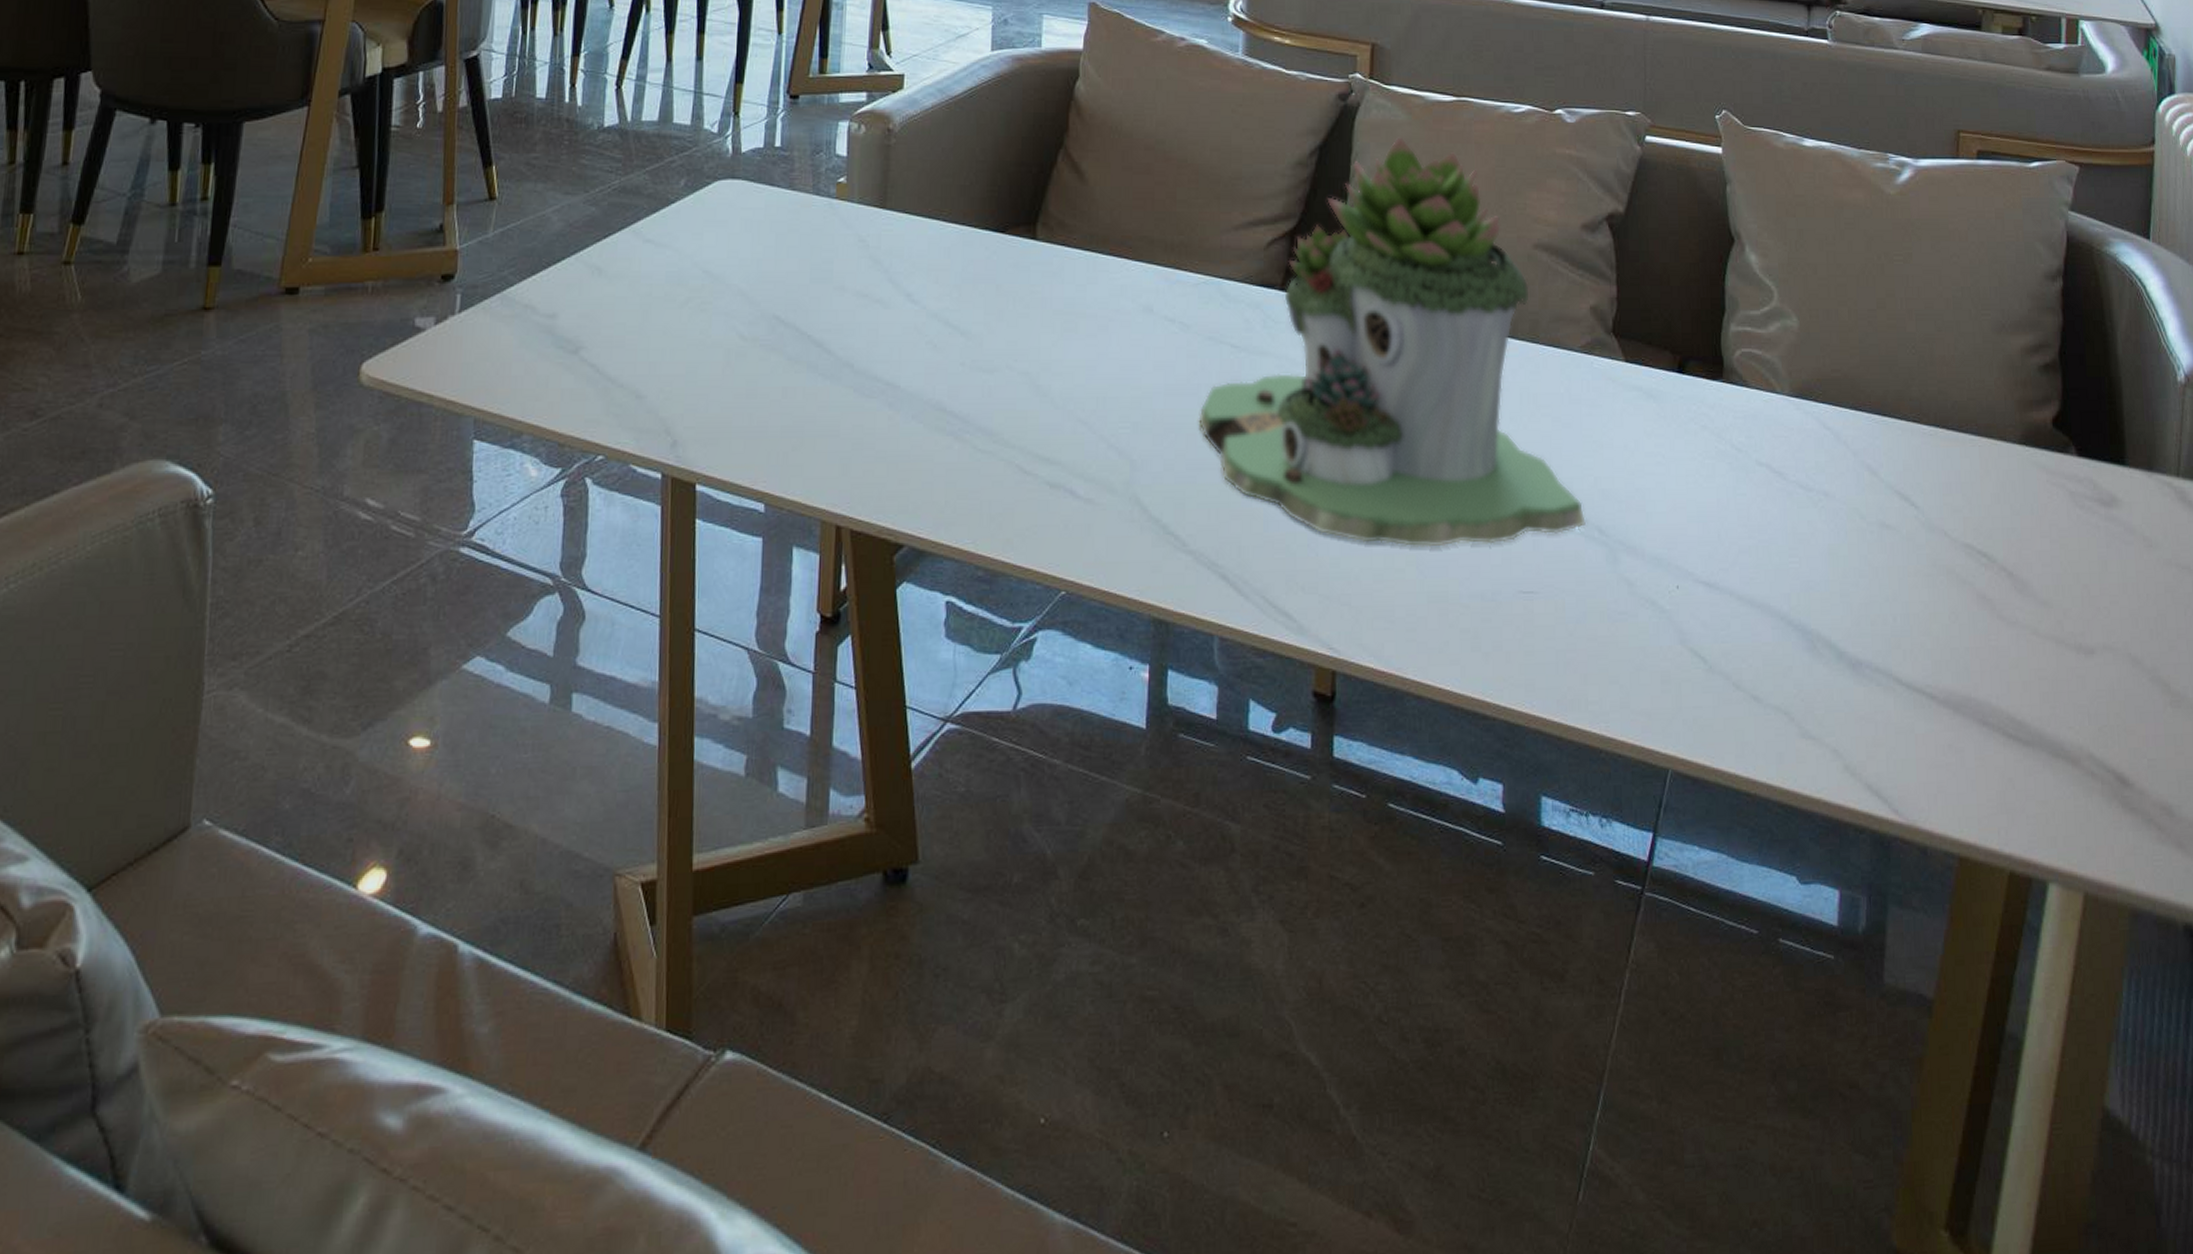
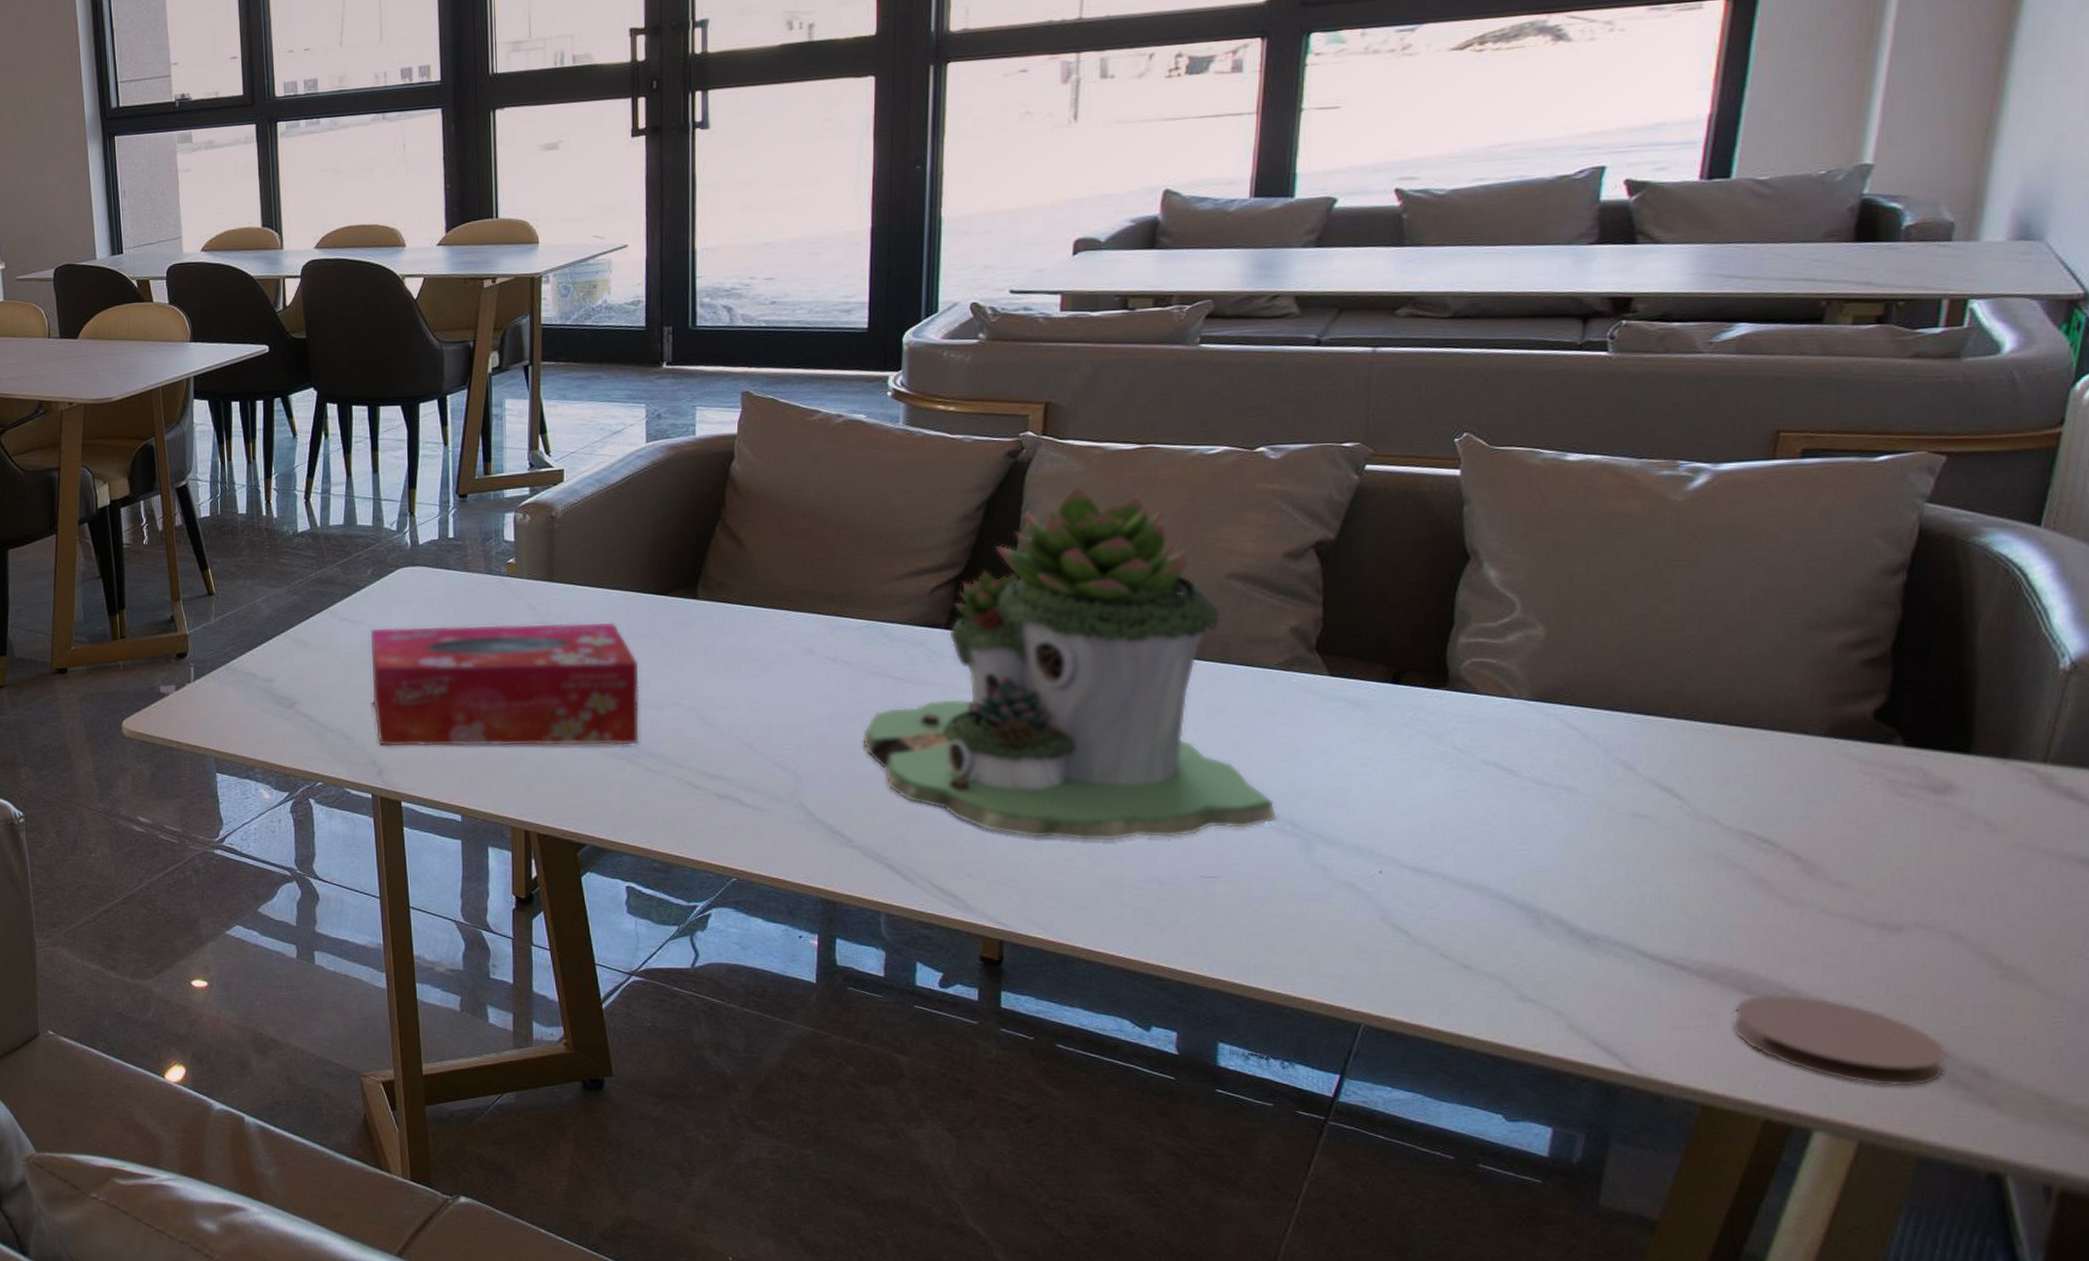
tissue box: none [672,255,972,417] -> present [371,622,640,747]
coaster: none [1975,726,2141,829] -> present [1731,994,1947,1087]

